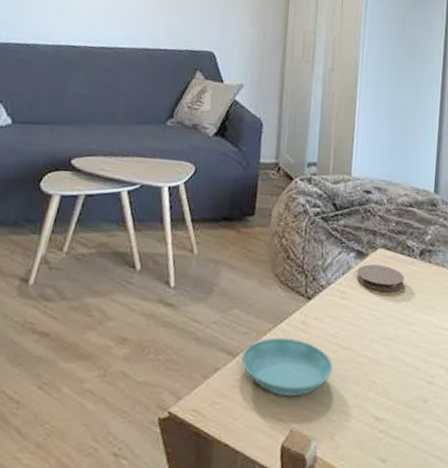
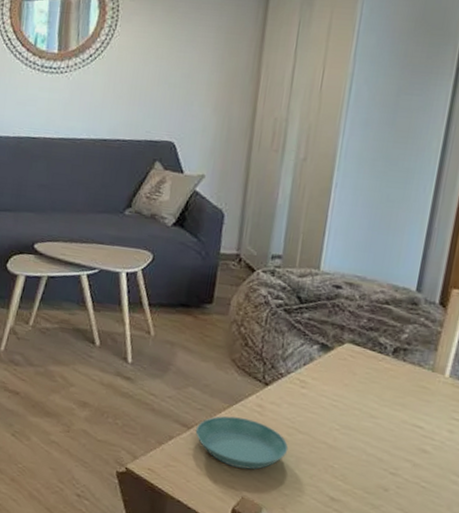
coaster: present [356,264,404,292] -> none [318,357,373,386]

